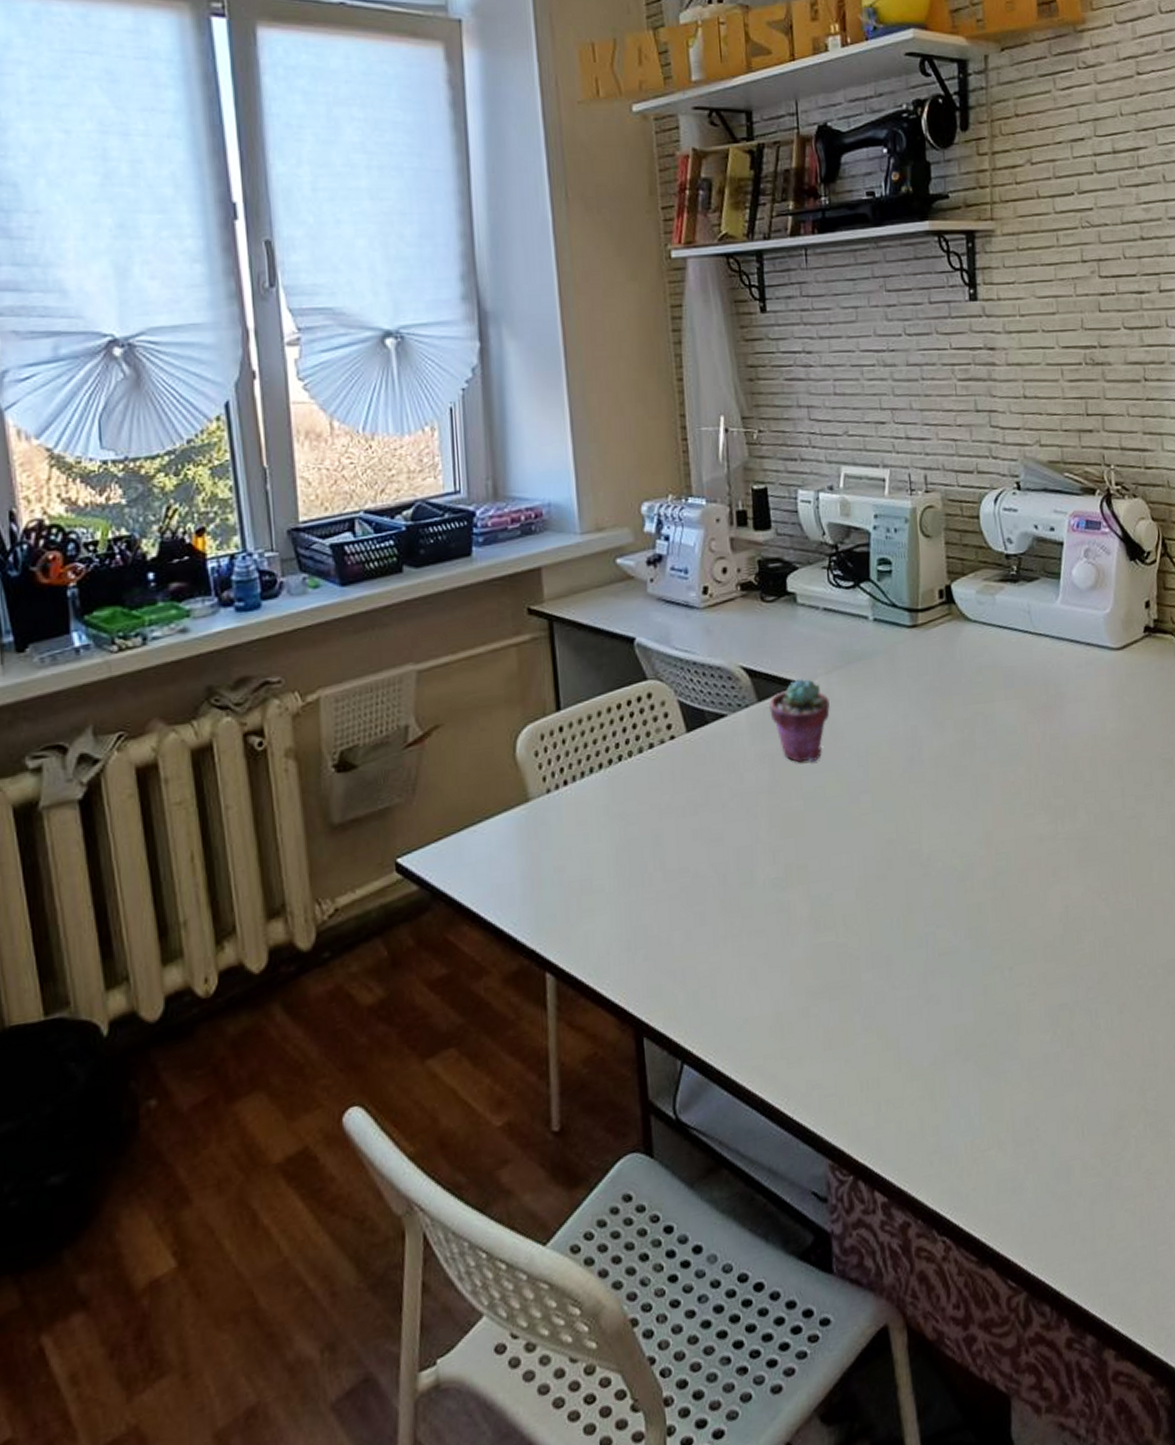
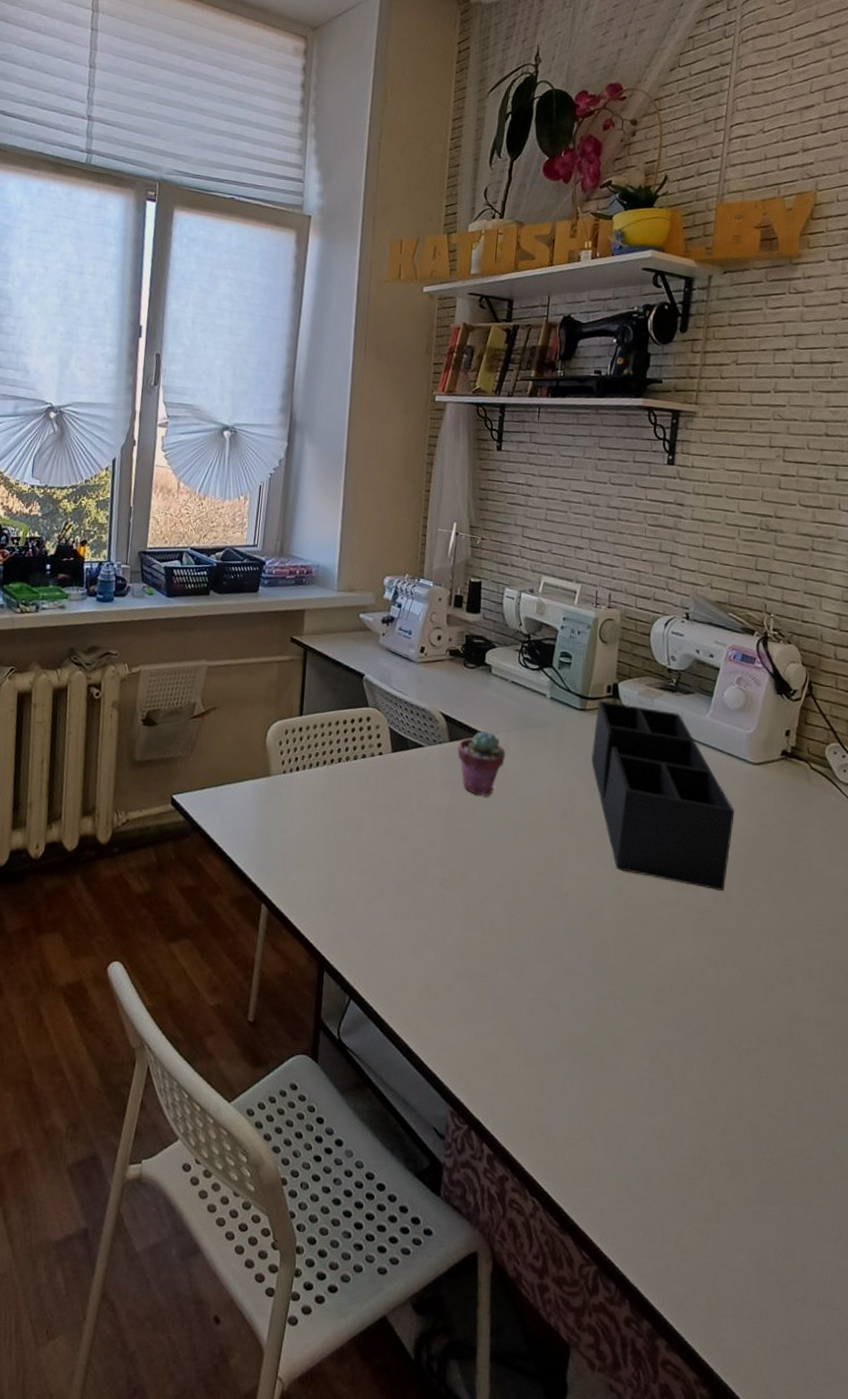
desk organizer: none [930,607,1105,814] -> present [591,700,735,891]

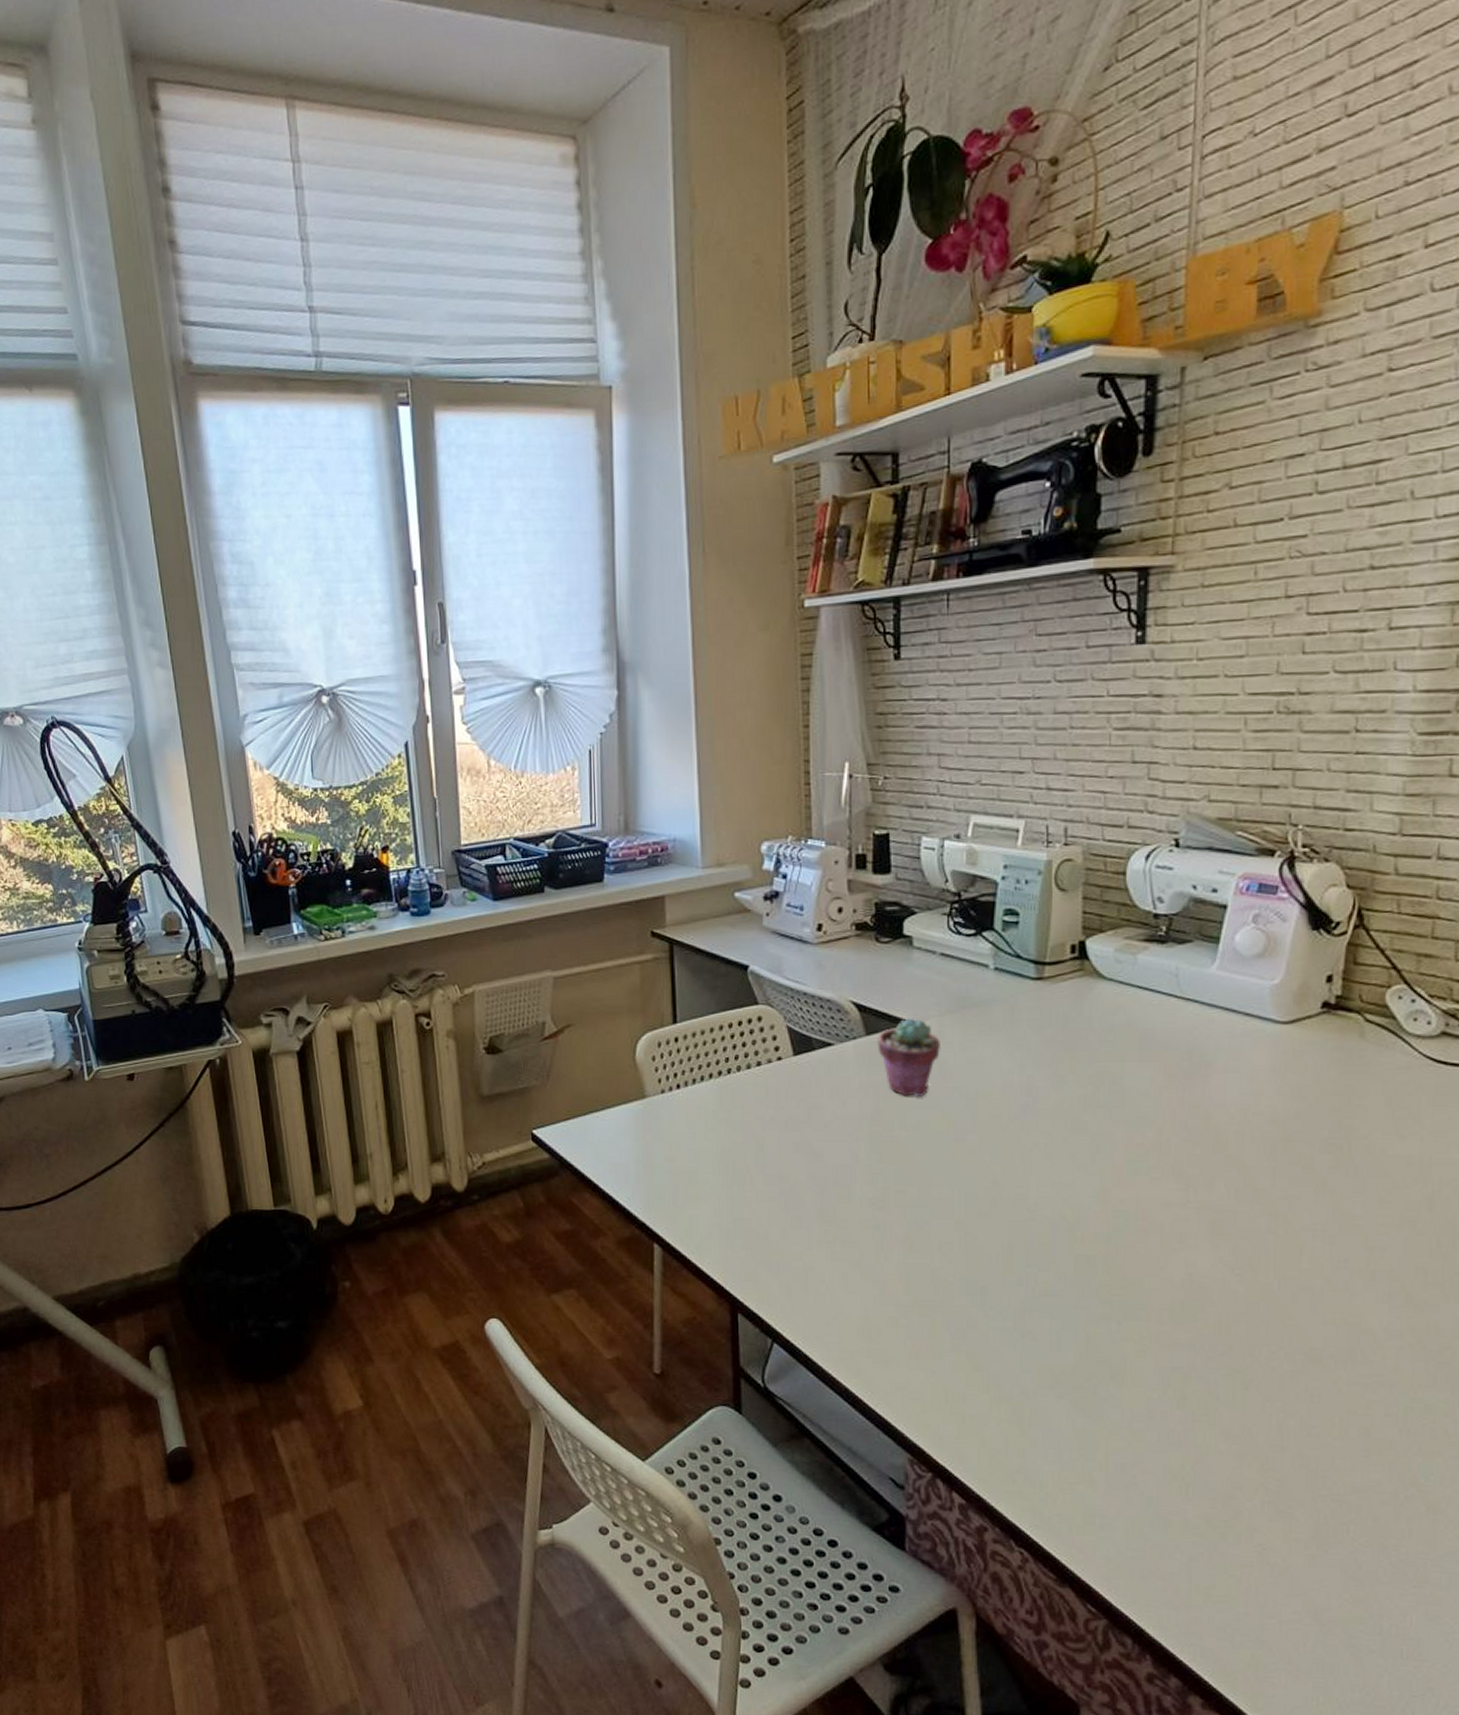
desk organizer: present [591,700,735,891] -> none [1055,964,1259,1184]

